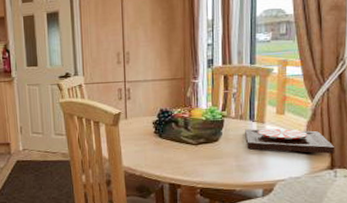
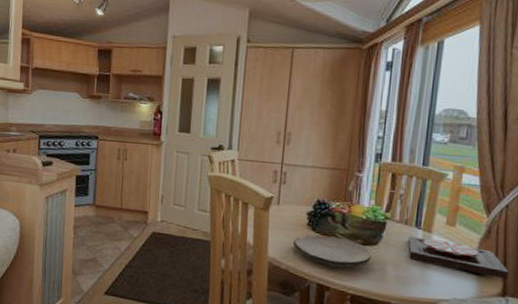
plate: none [144,140,214,166] -> present [293,235,372,268]

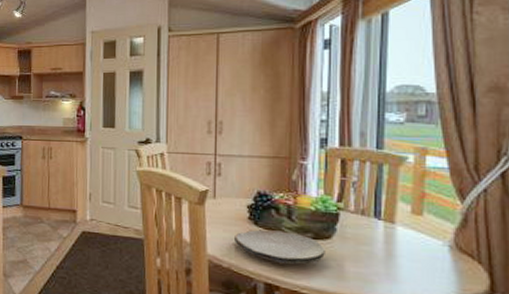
plate: present [408,235,509,280] -> none [368,227,497,276]

